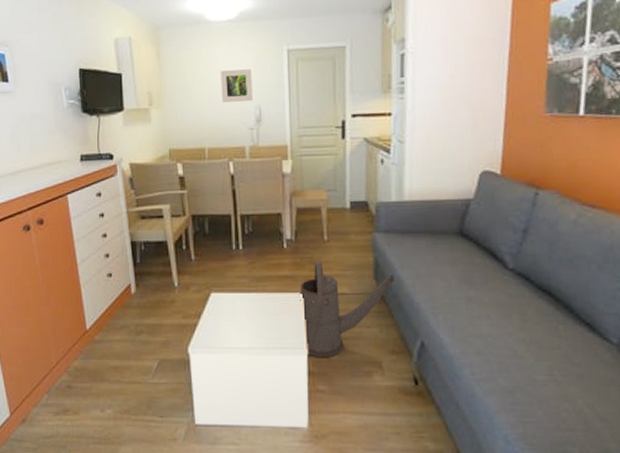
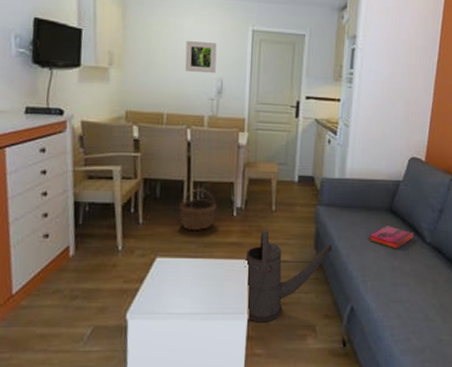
wicker basket: none [228,222,266,265] -> present [178,188,217,231]
hardback book: none [437,251,493,277] -> present [369,226,414,249]

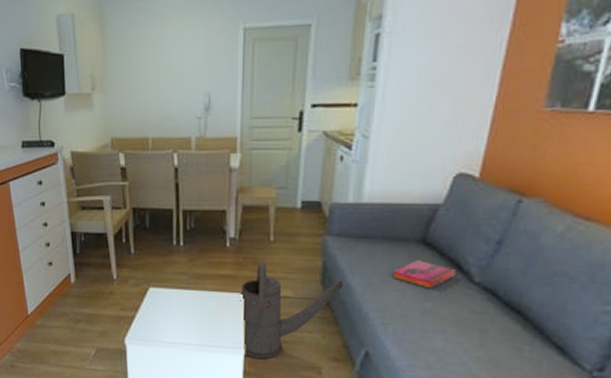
wicker basket: present [178,188,217,231] -> none [169,217,208,263]
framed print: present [185,41,217,74] -> none [168,50,203,88]

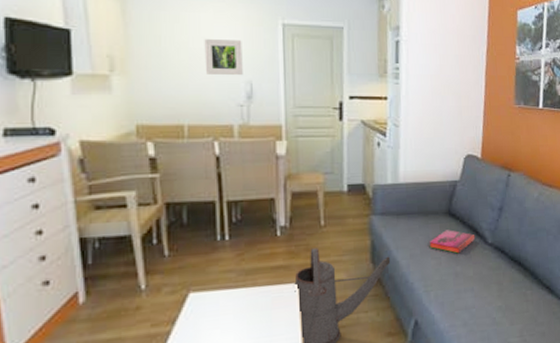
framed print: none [168,50,203,88] -> present [204,39,243,76]

